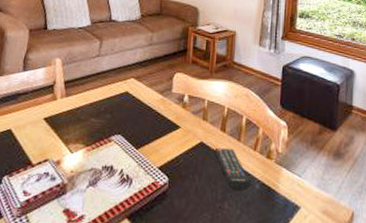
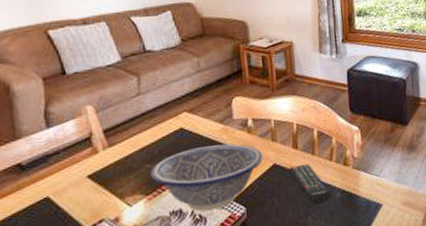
decorative bowl: none [93,112,193,174] -> present [150,144,264,212]

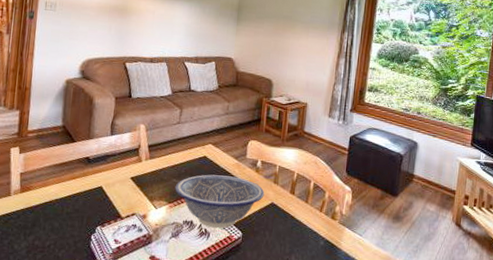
remote control: present [289,163,331,204] -> none [284,208,316,246]

